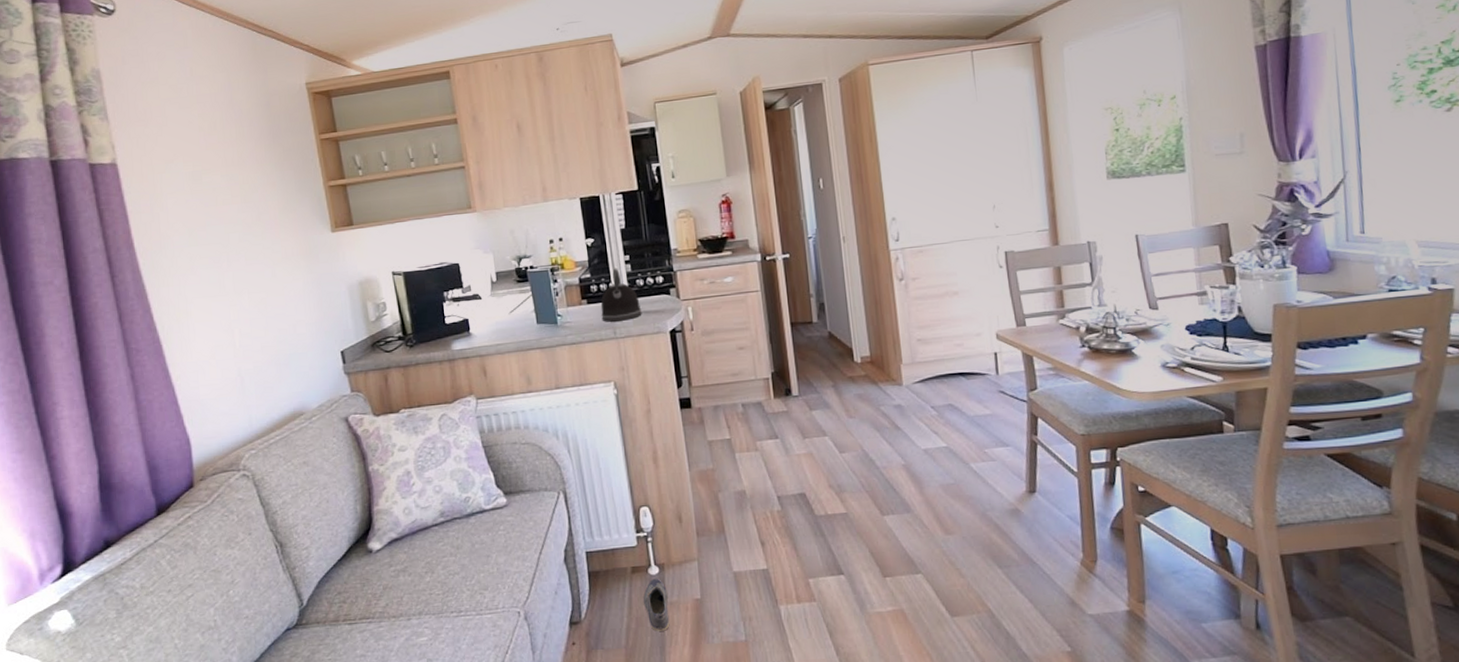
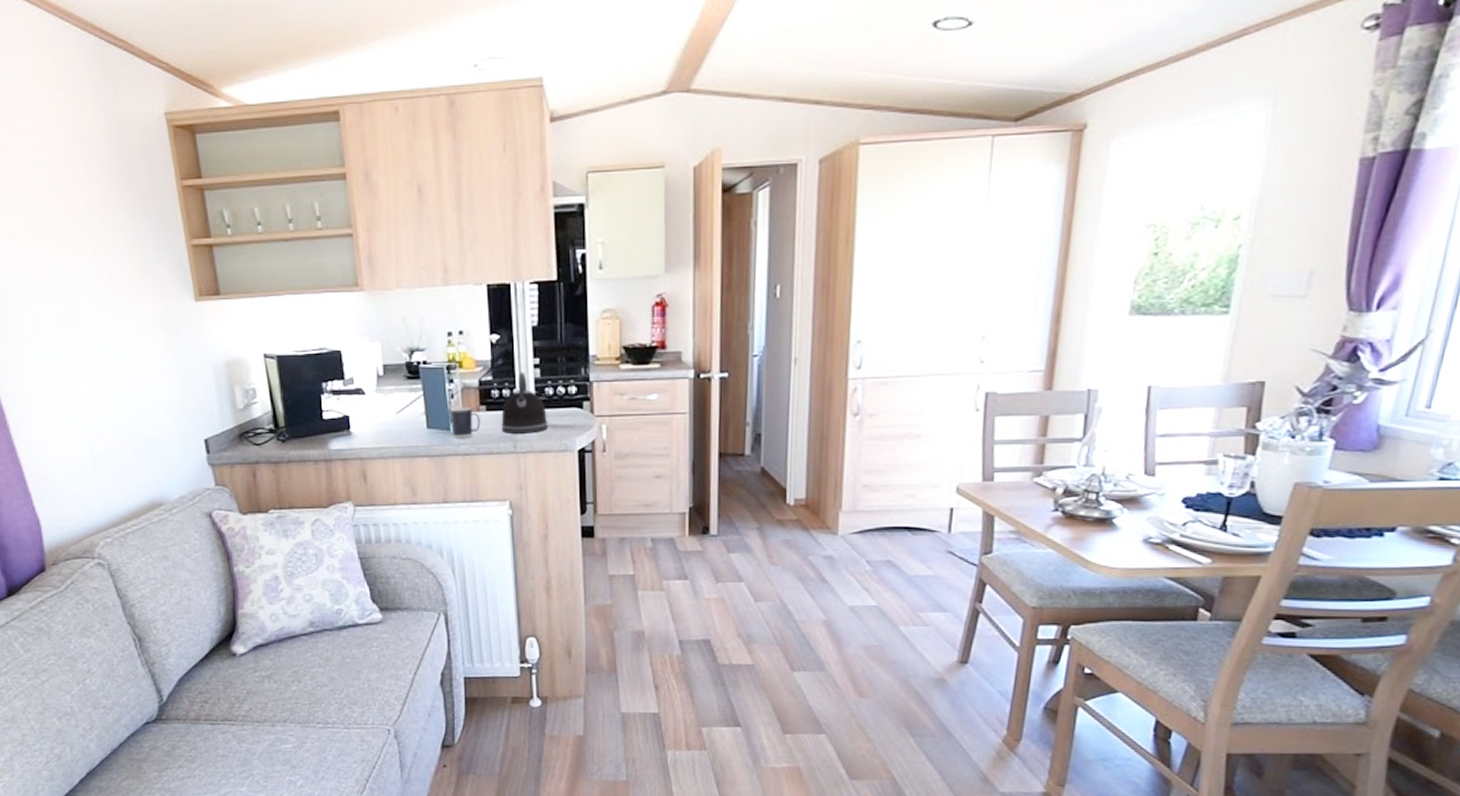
mug: none [555,301,583,331] -> present [449,406,480,439]
shoe: present [643,578,670,631] -> none [522,710,548,763]

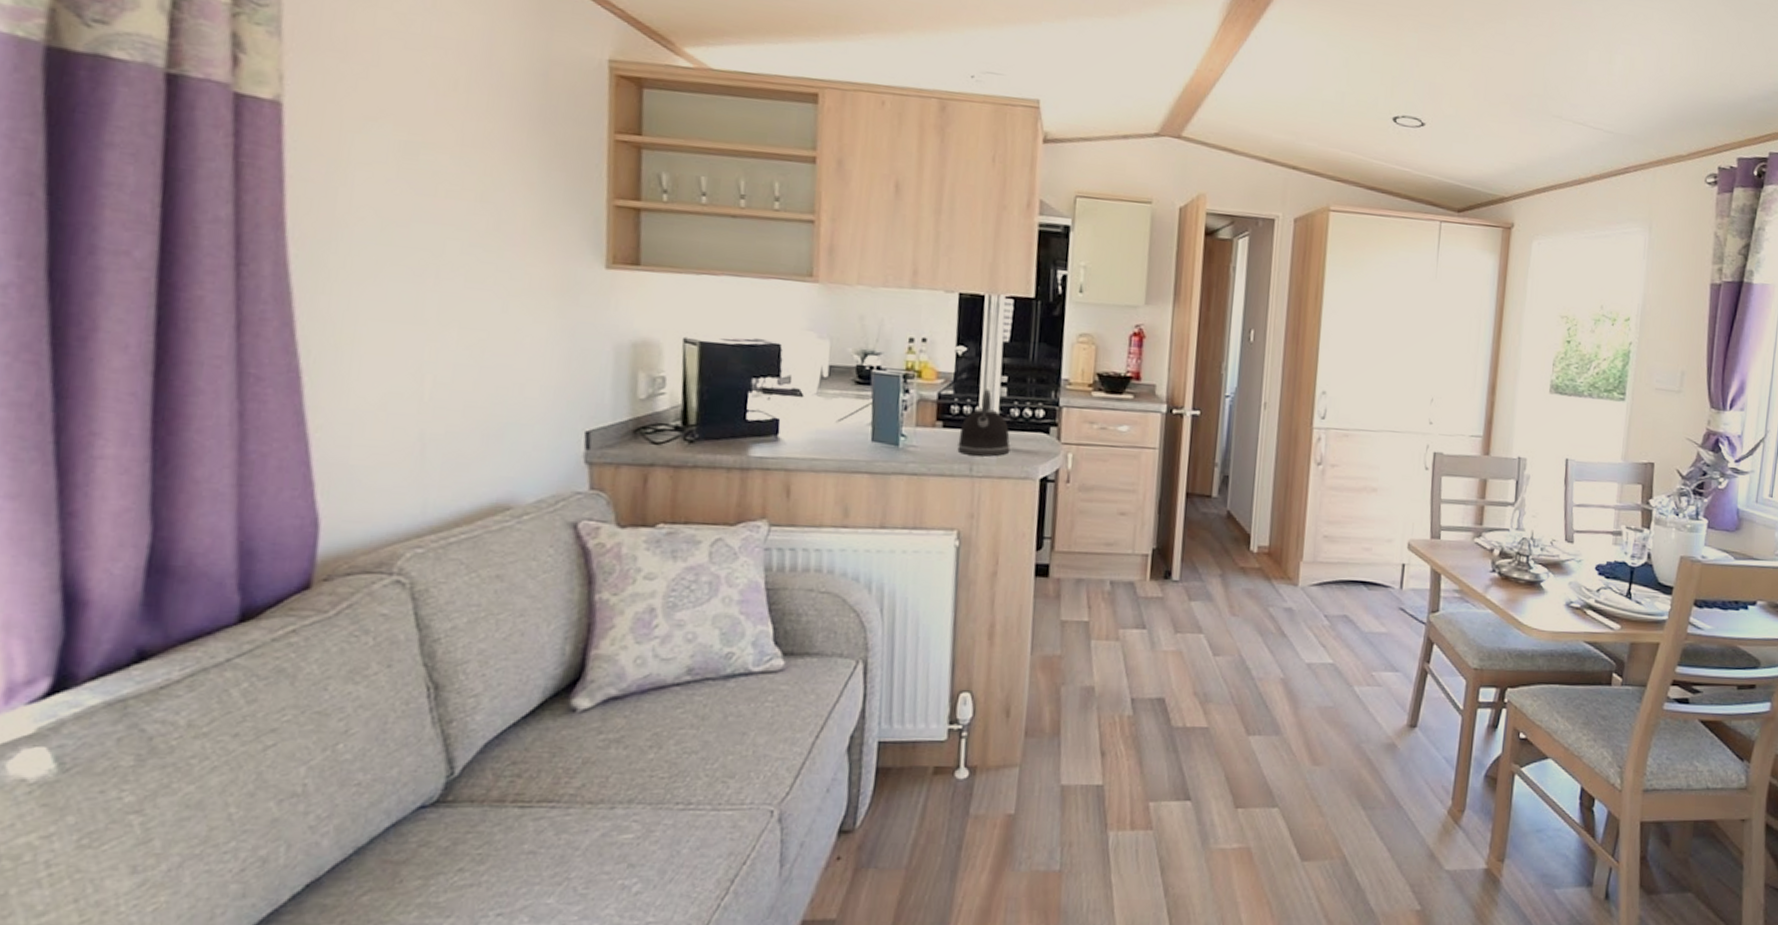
mug: present [449,406,480,439] -> none [899,420,935,456]

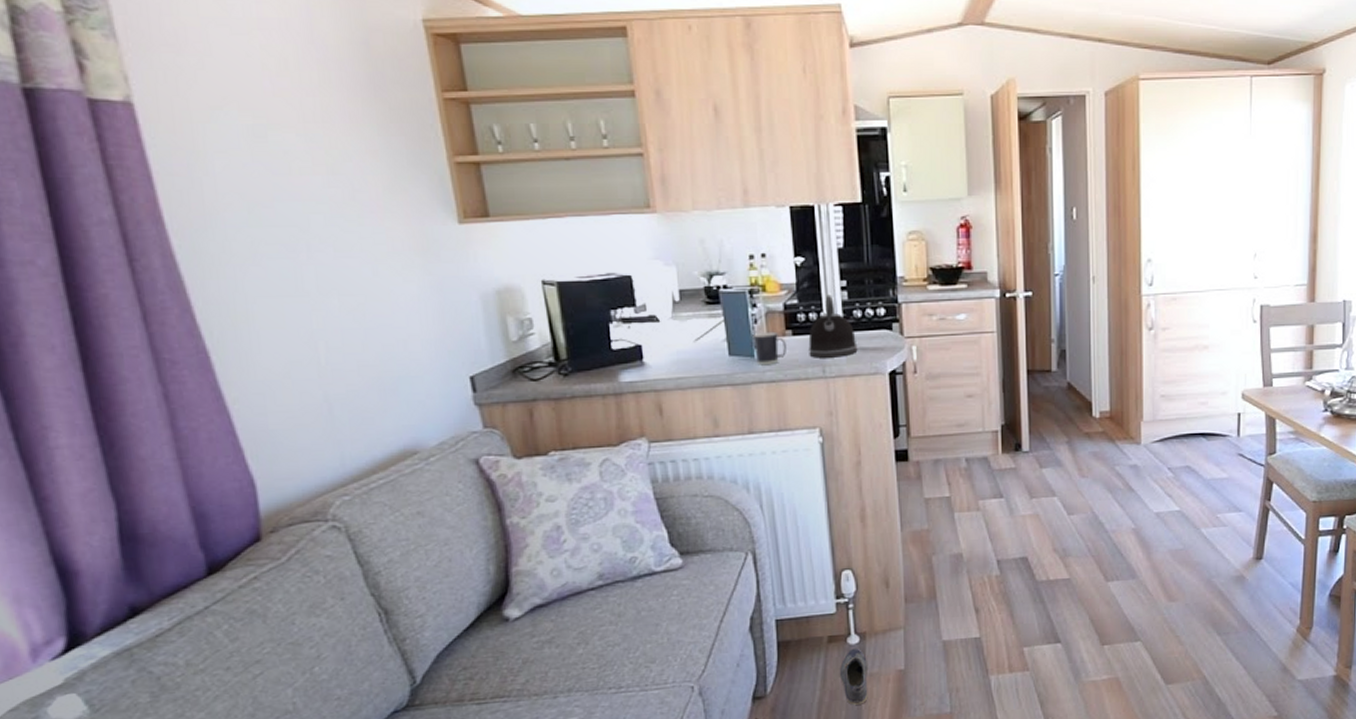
mug: none [899,420,935,456] -> present [752,331,786,365]
shoe: none [941,783,974,851] -> present [840,648,868,705]

